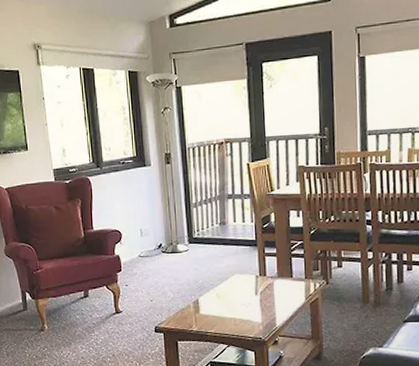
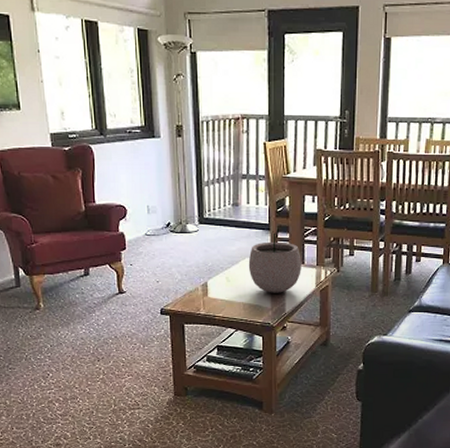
plant pot: none [237,243,290,308] -> present [248,227,302,293]

